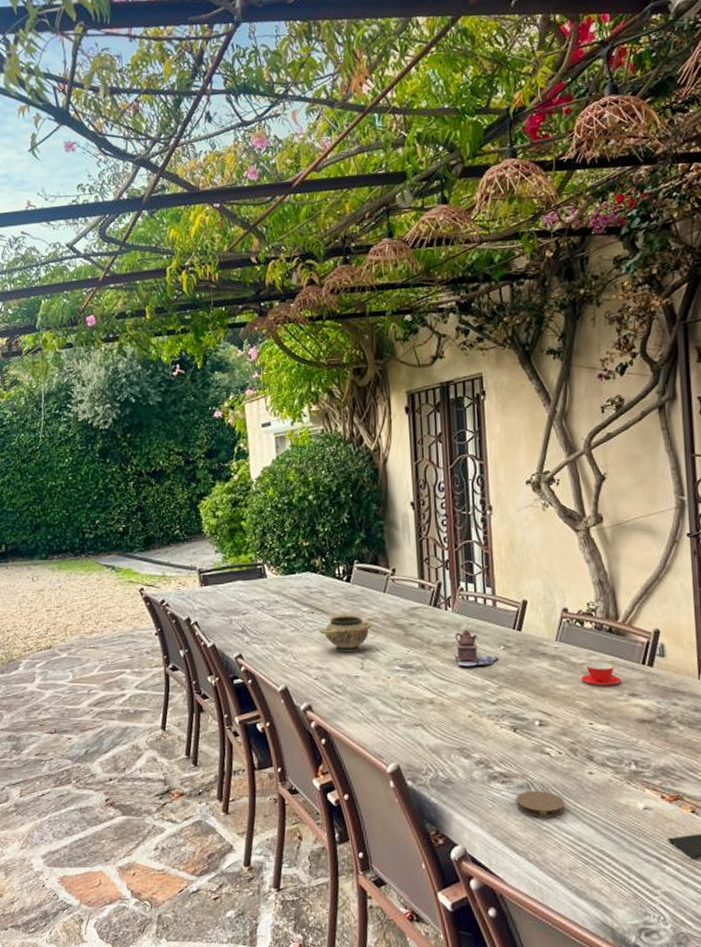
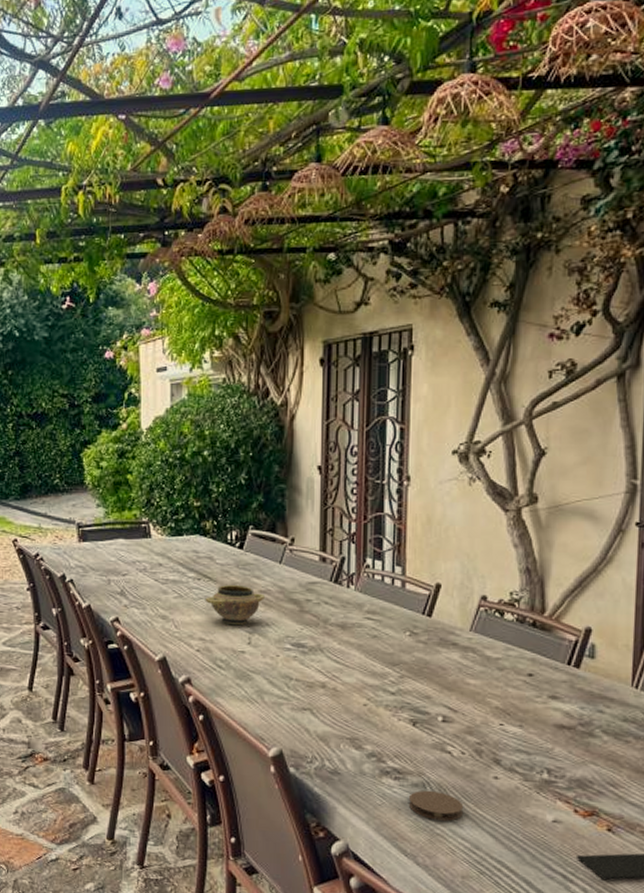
teapot: present [454,630,499,667] -> none [353,611,403,651]
teacup: present [581,662,621,685] -> none [495,658,541,684]

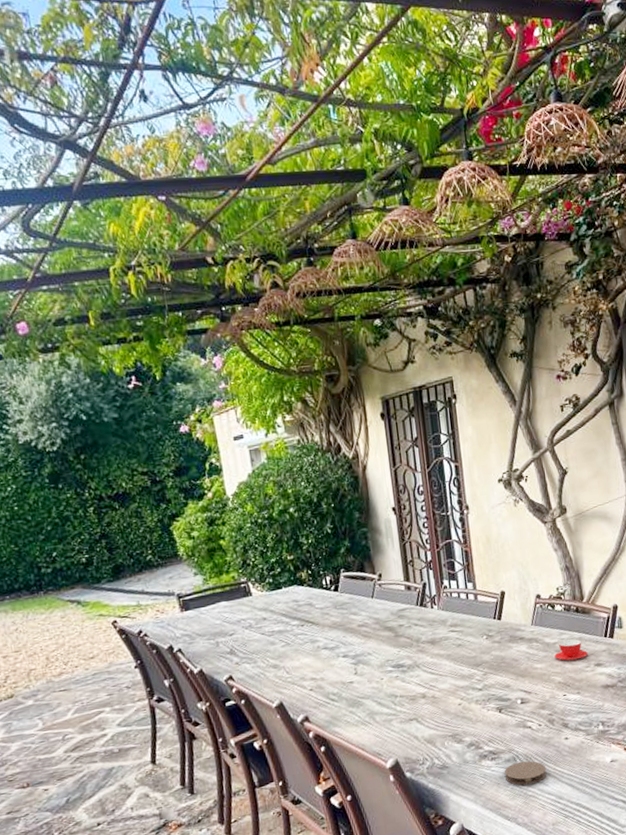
ceramic bowl: present [205,585,266,625] -> none [310,623,364,661]
teacup: none [495,658,541,684] -> present [554,639,588,660]

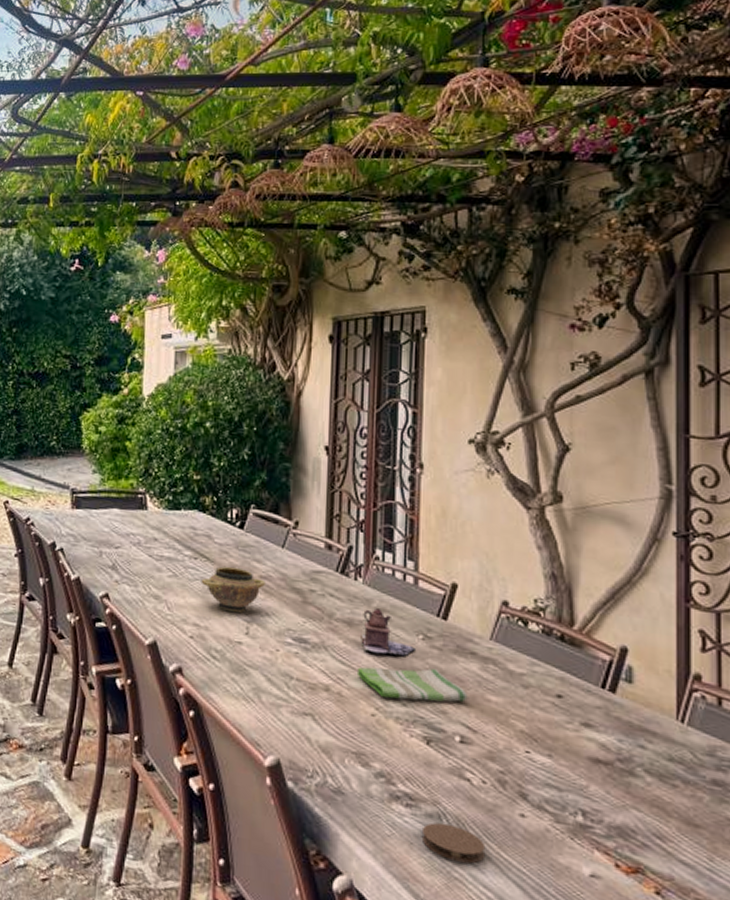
ceramic bowl: none [310,623,364,661] -> present [201,566,267,612]
teapot: none [441,625,482,659] -> present [361,608,416,656]
dish towel: none [443,657,522,690] -> present [356,667,468,702]
teacup: present [554,639,588,660] -> none [519,674,571,708]

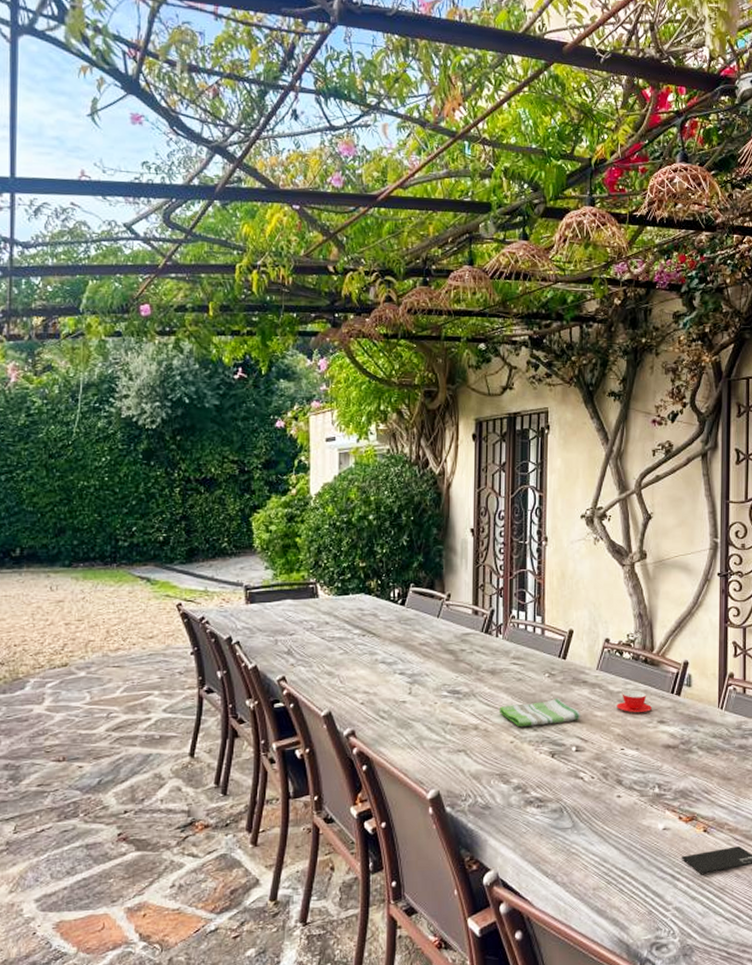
ceramic bowl: present [201,566,267,612] -> none [369,640,425,676]
teapot: present [361,608,416,656] -> none [502,657,543,693]
coaster: present [423,822,486,864] -> none [549,814,594,841]
teacup: none [519,674,571,708] -> present [617,691,652,712]

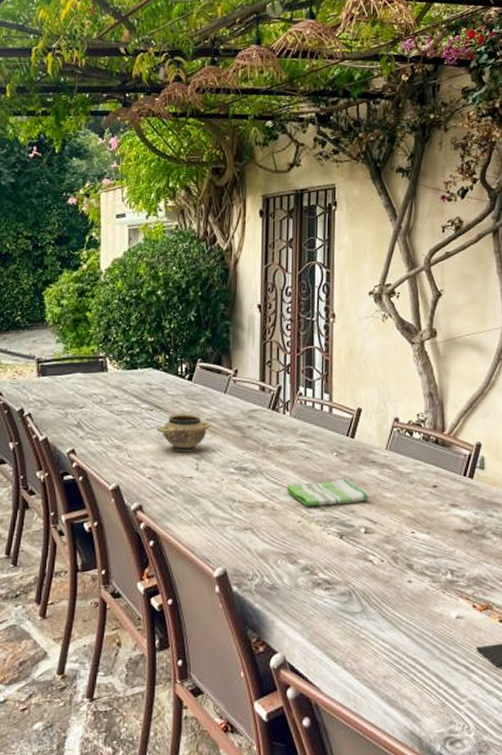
ceramic bowl: none [369,640,425,676] -> present [156,415,212,451]
teacup: present [617,691,652,712] -> none [407,472,443,494]

